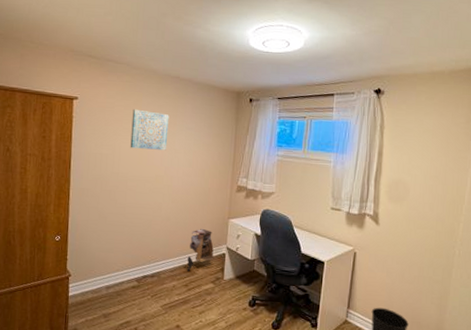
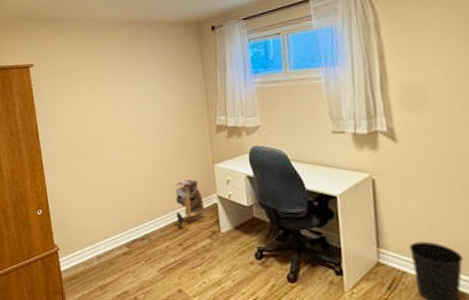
wall art: present [130,109,169,151] -> none [89,62,132,106]

